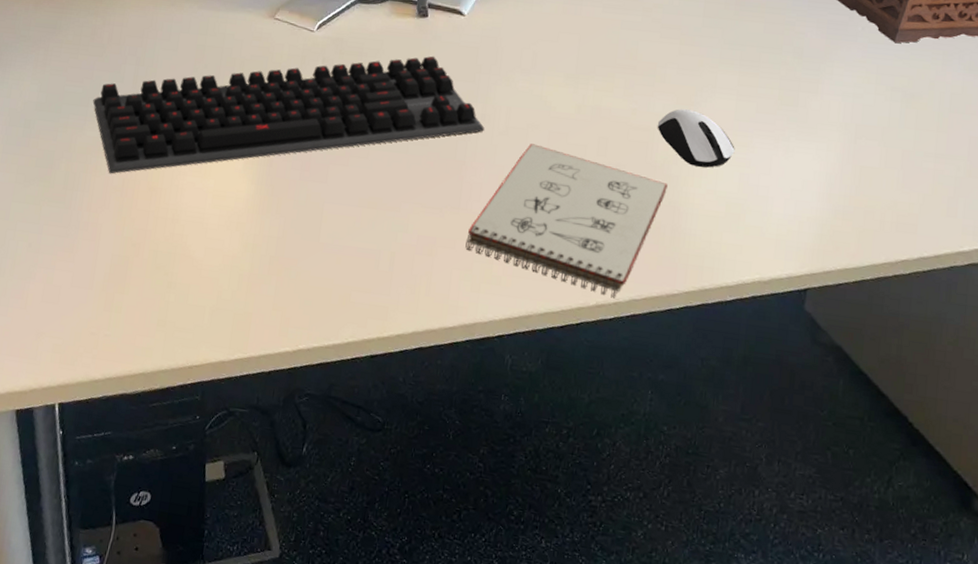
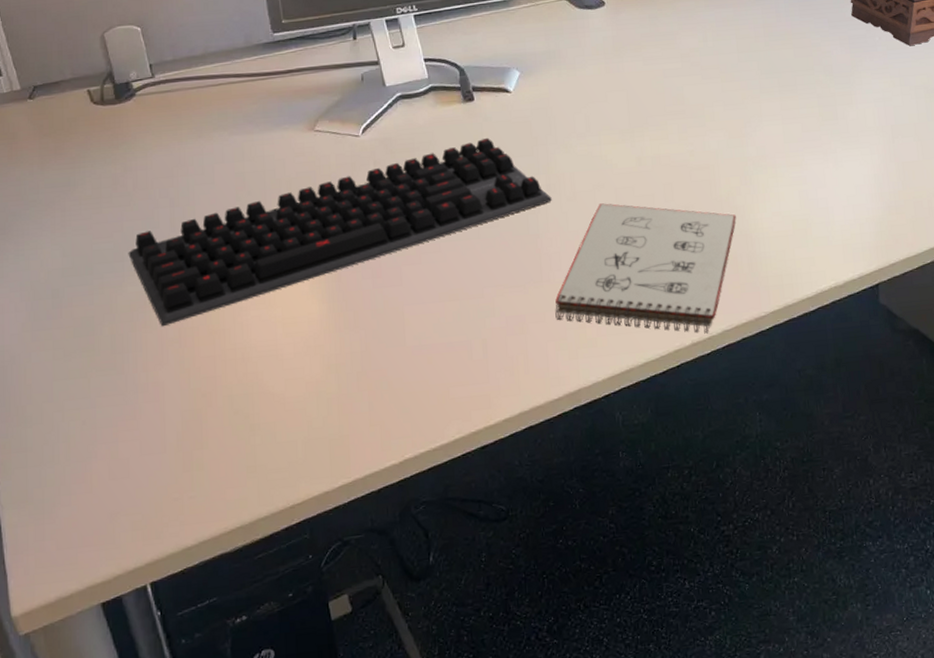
computer mouse: present [657,109,735,168] -> none [715,141,791,193]

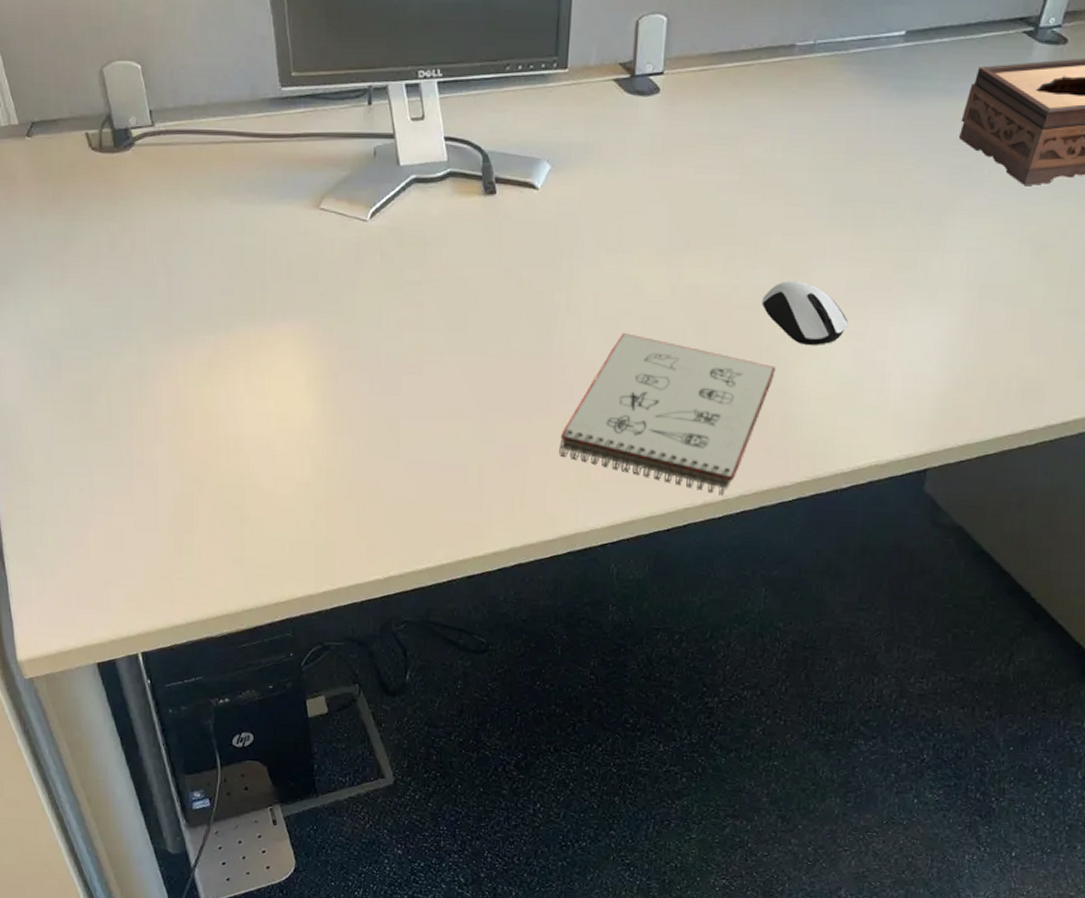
computer keyboard: present [128,137,552,327] -> none [125,240,570,404]
computer mouse: none [715,141,791,193] -> present [761,281,848,345]

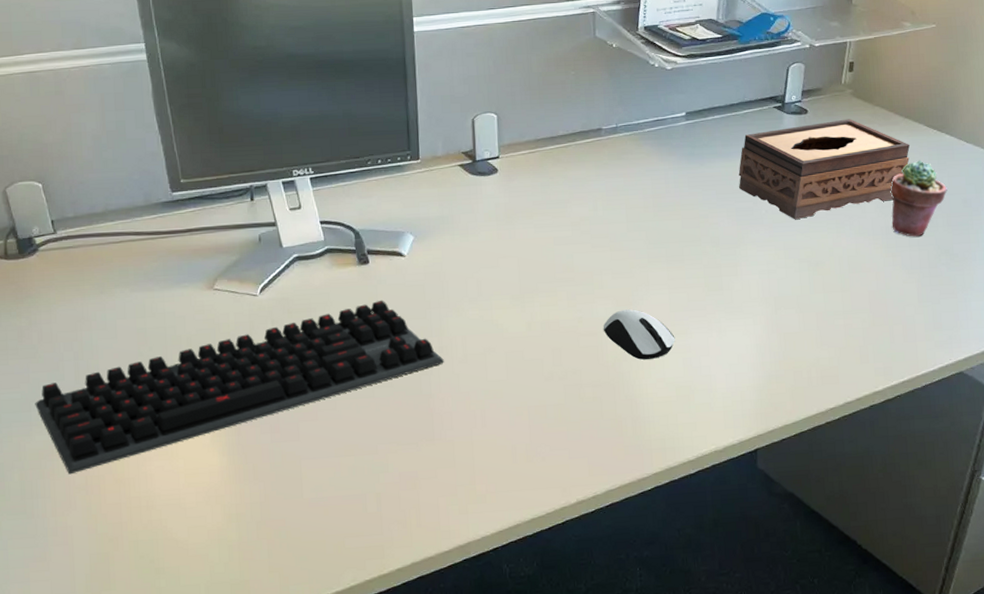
computer keyboard: none [125,240,570,404] -> present [35,300,444,475]
notepad: present [559,333,776,496] -> none [446,366,622,493]

